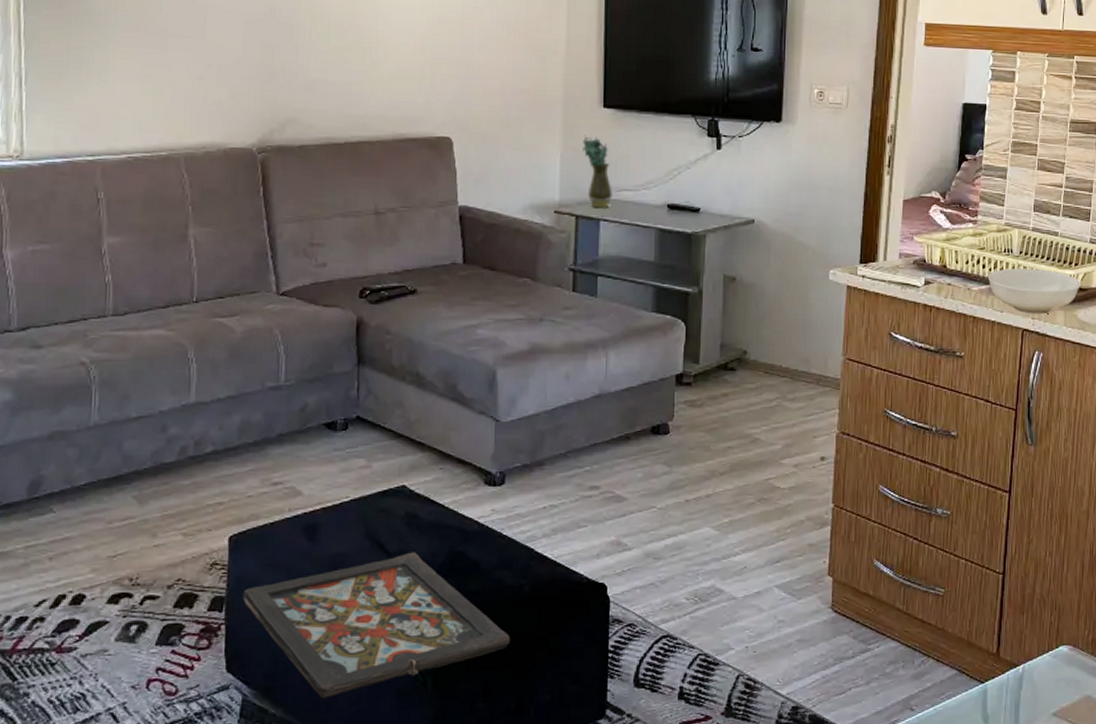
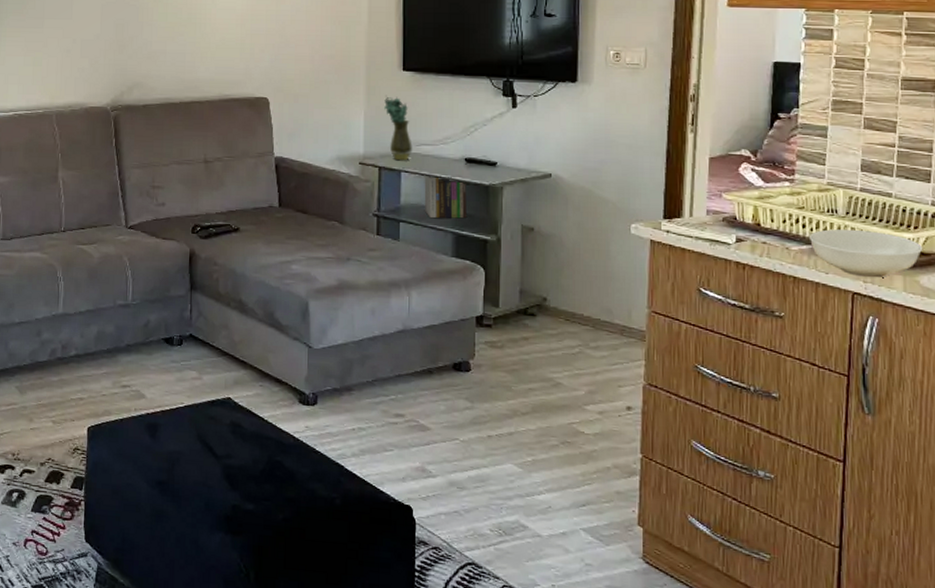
decorative tray: present [242,552,511,699] -> none [98,457,324,577]
books: none [624,222,669,271] -> present [424,173,466,219]

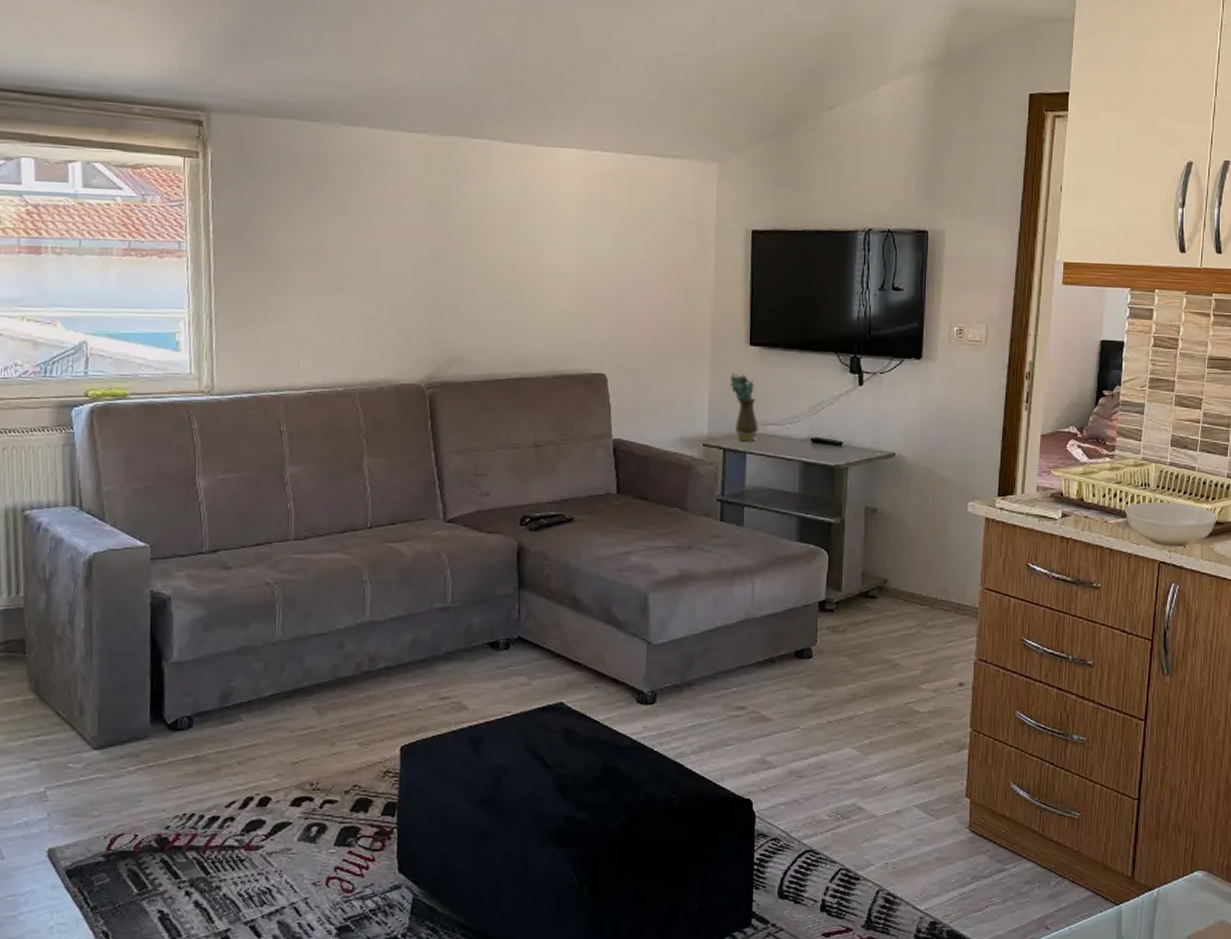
books: present [424,173,466,219] -> none [769,455,812,502]

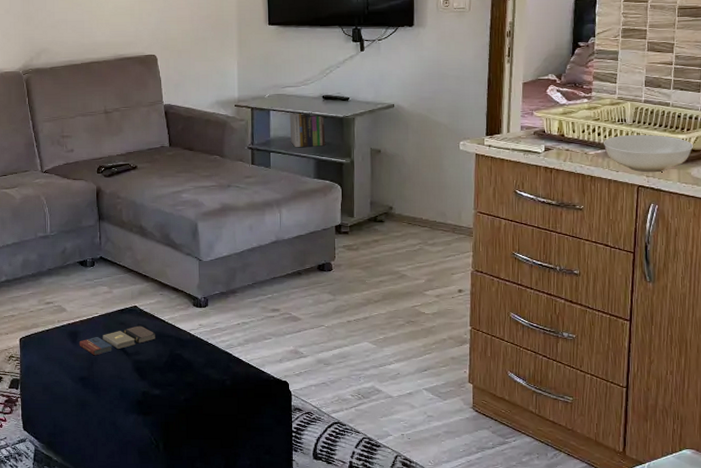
book set: none [482,728,587,769] -> present [79,326,156,356]
vase: present [730,371,758,442] -> none [254,46,279,102]
books: none [769,455,812,502] -> present [289,111,325,148]

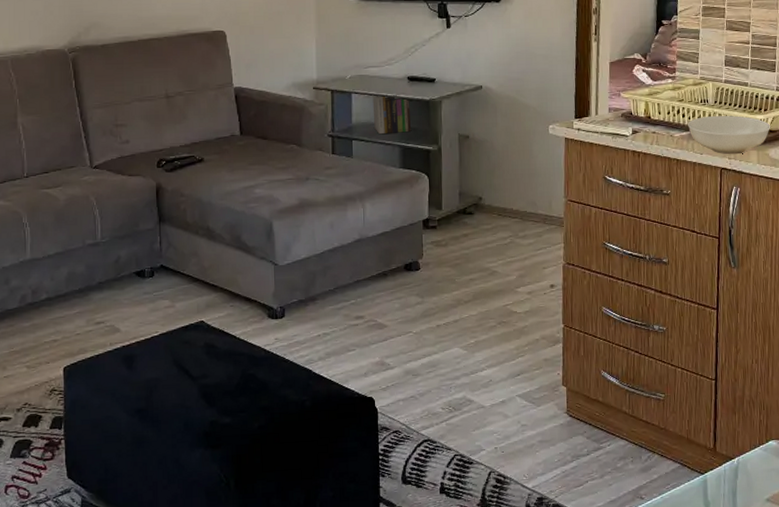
book set: present [79,326,156,356] -> none [135,344,226,383]

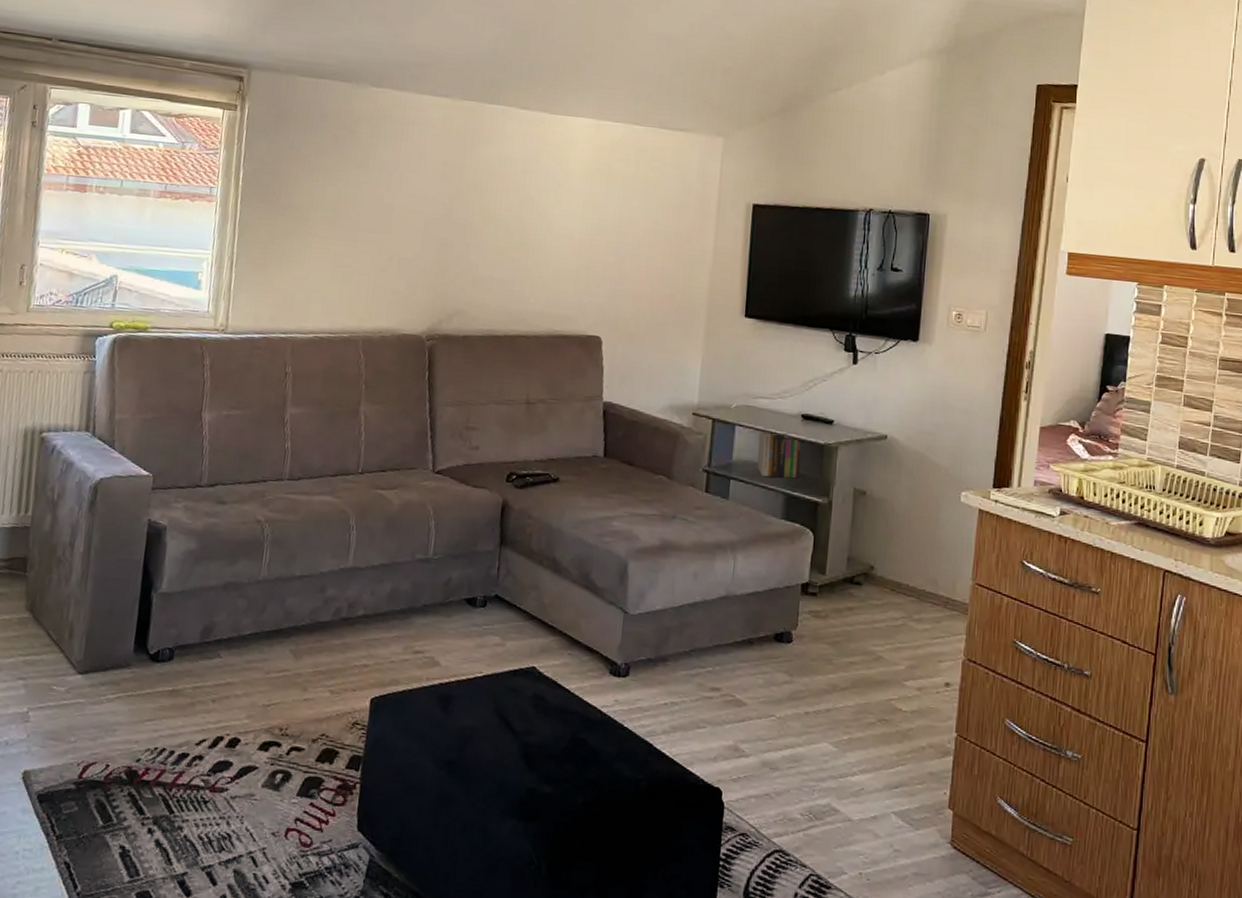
bowl: present [687,115,771,155] -> none [1127,505,1230,557]

